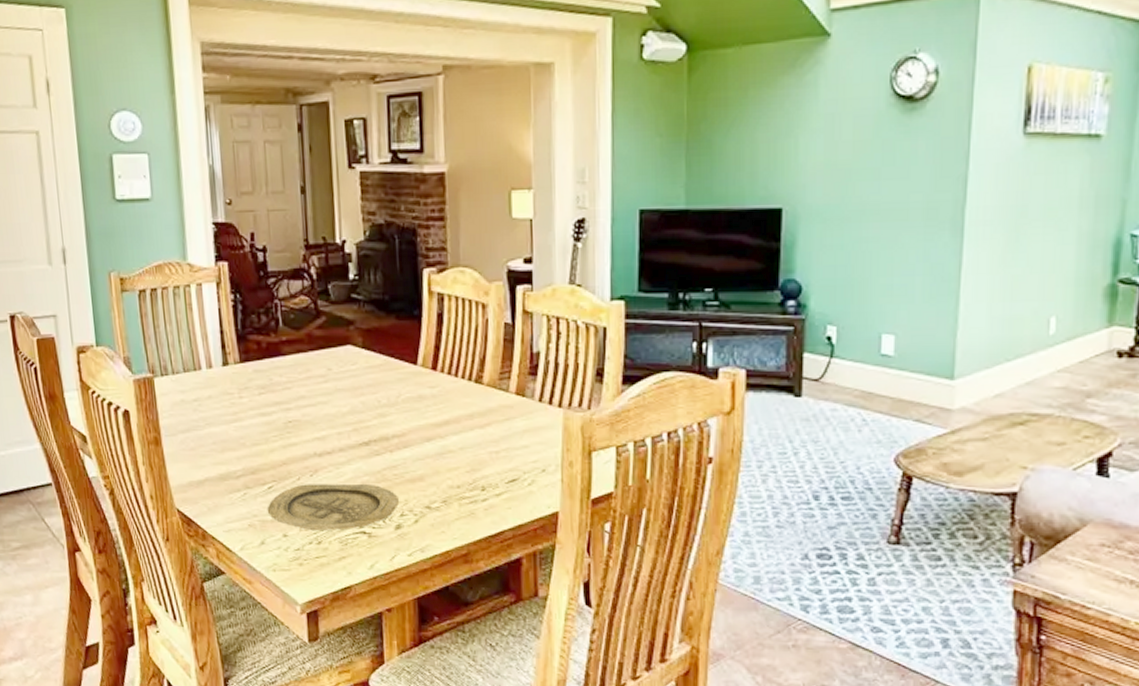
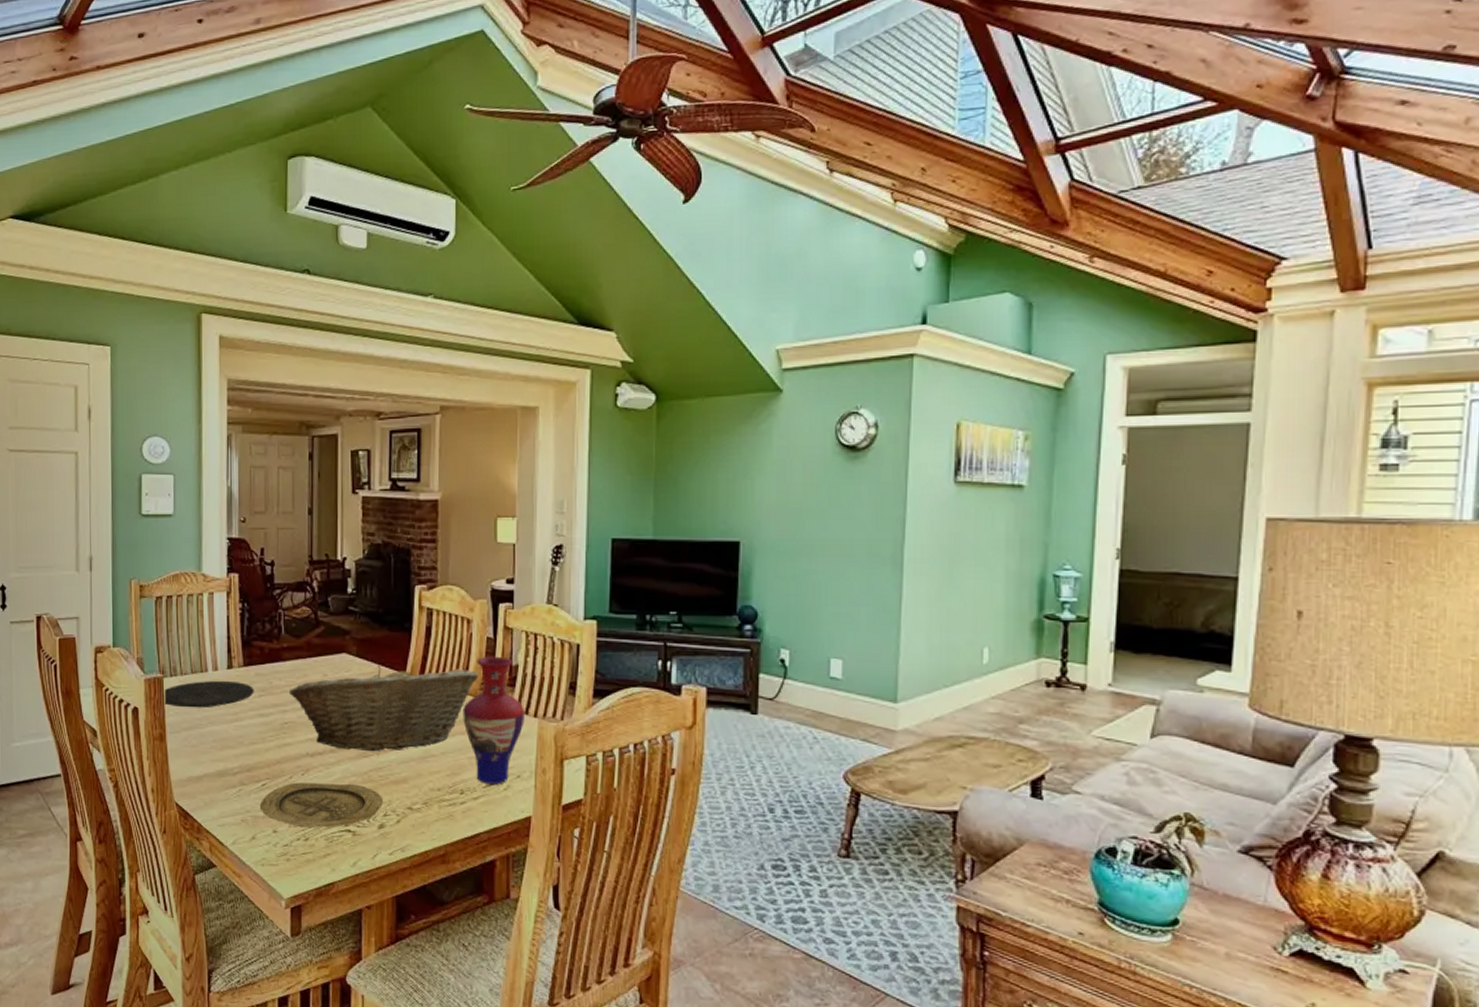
plate: none [154,378,253,409] -> present [162,680,254,708]
fruit basket: none [290,356,496,448] -> present [288,665,478,751]
vase: none [481,343,550,480] -> present [463,656,526,785]

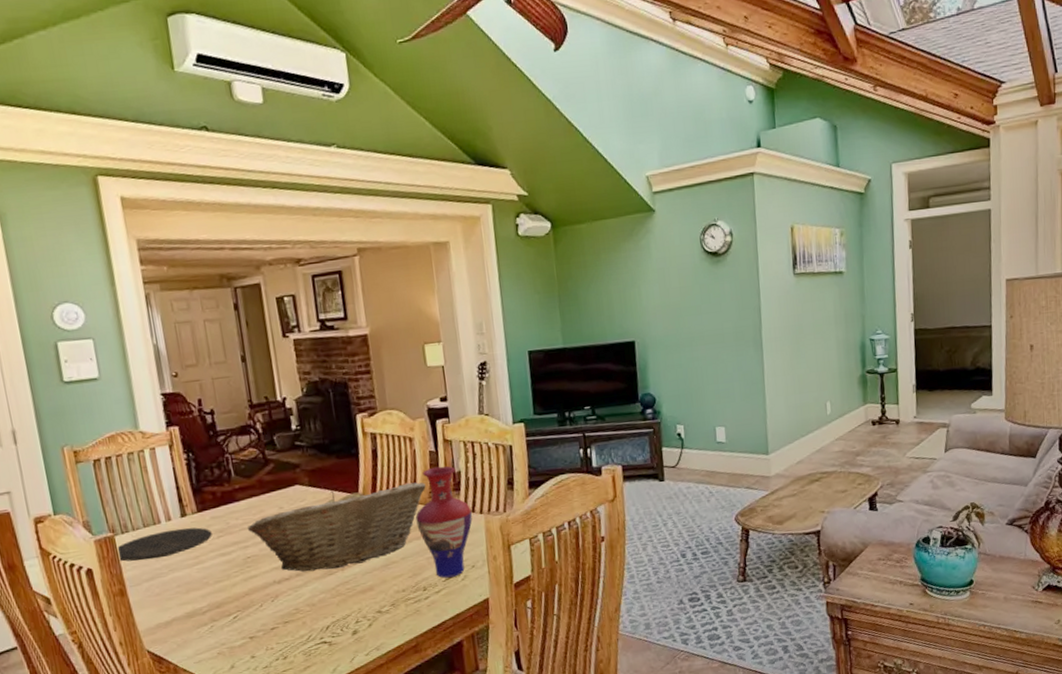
plate: present [259,782,384,829] -> none [234,600,354,649]

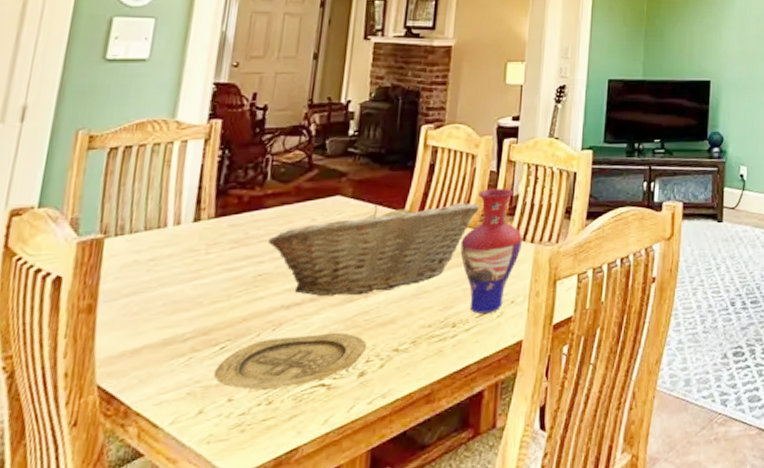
plate: present [115,527,212,562] -> none [100,234,225,271]
plate: none [234,600,354,649] -> present [213,332,368,391]

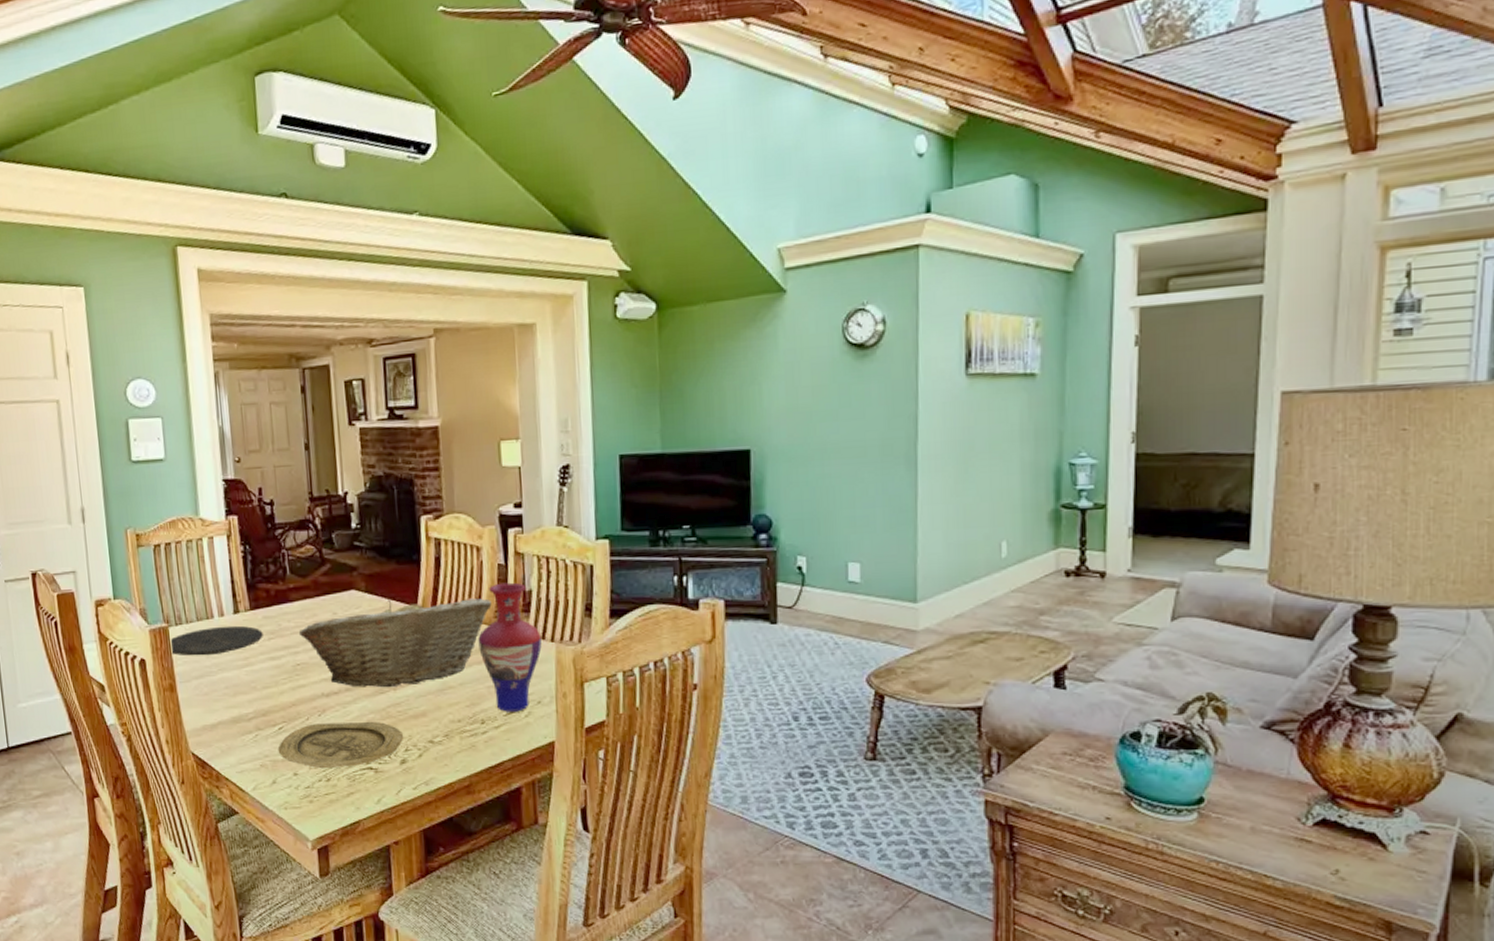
plate: none [100,234,225,271] -> present [169,625,263,656]

